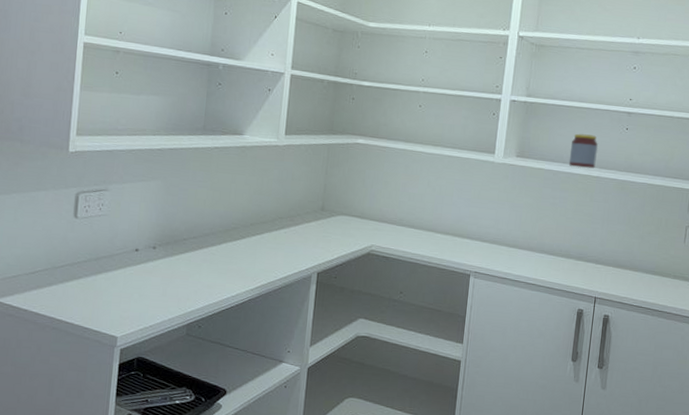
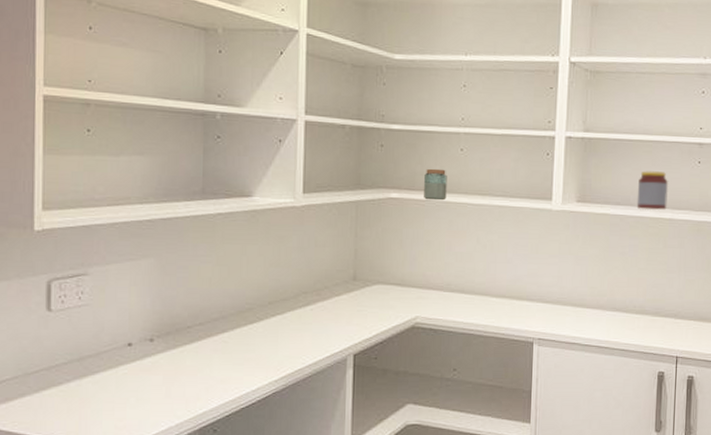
peanut butter: none [385,120,406,149] -> present [424,168,447,201]

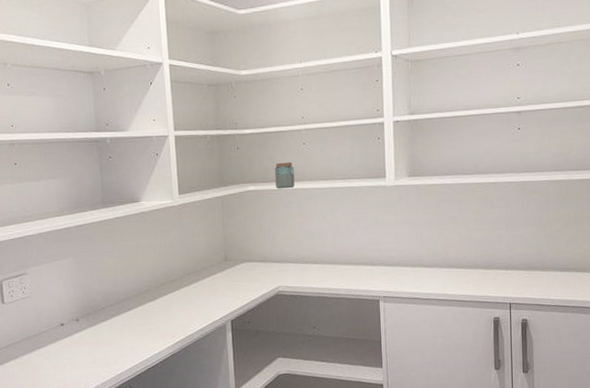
jar: present [636,171,668,210] -> none [462,141,491,177]

